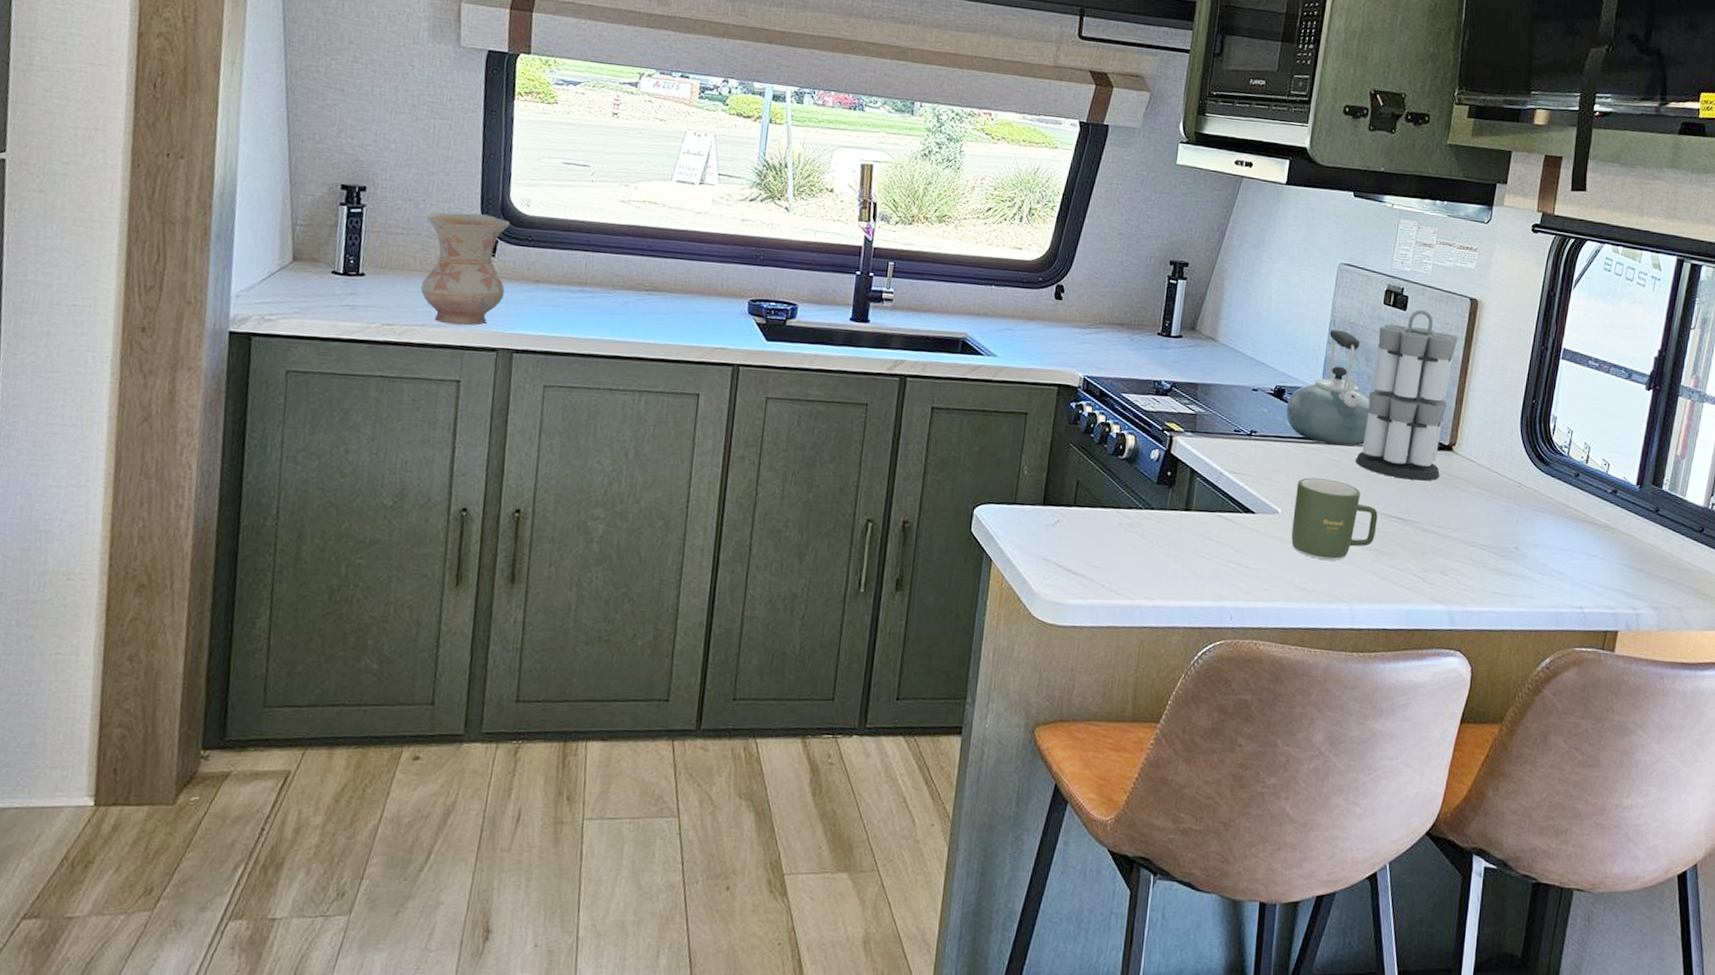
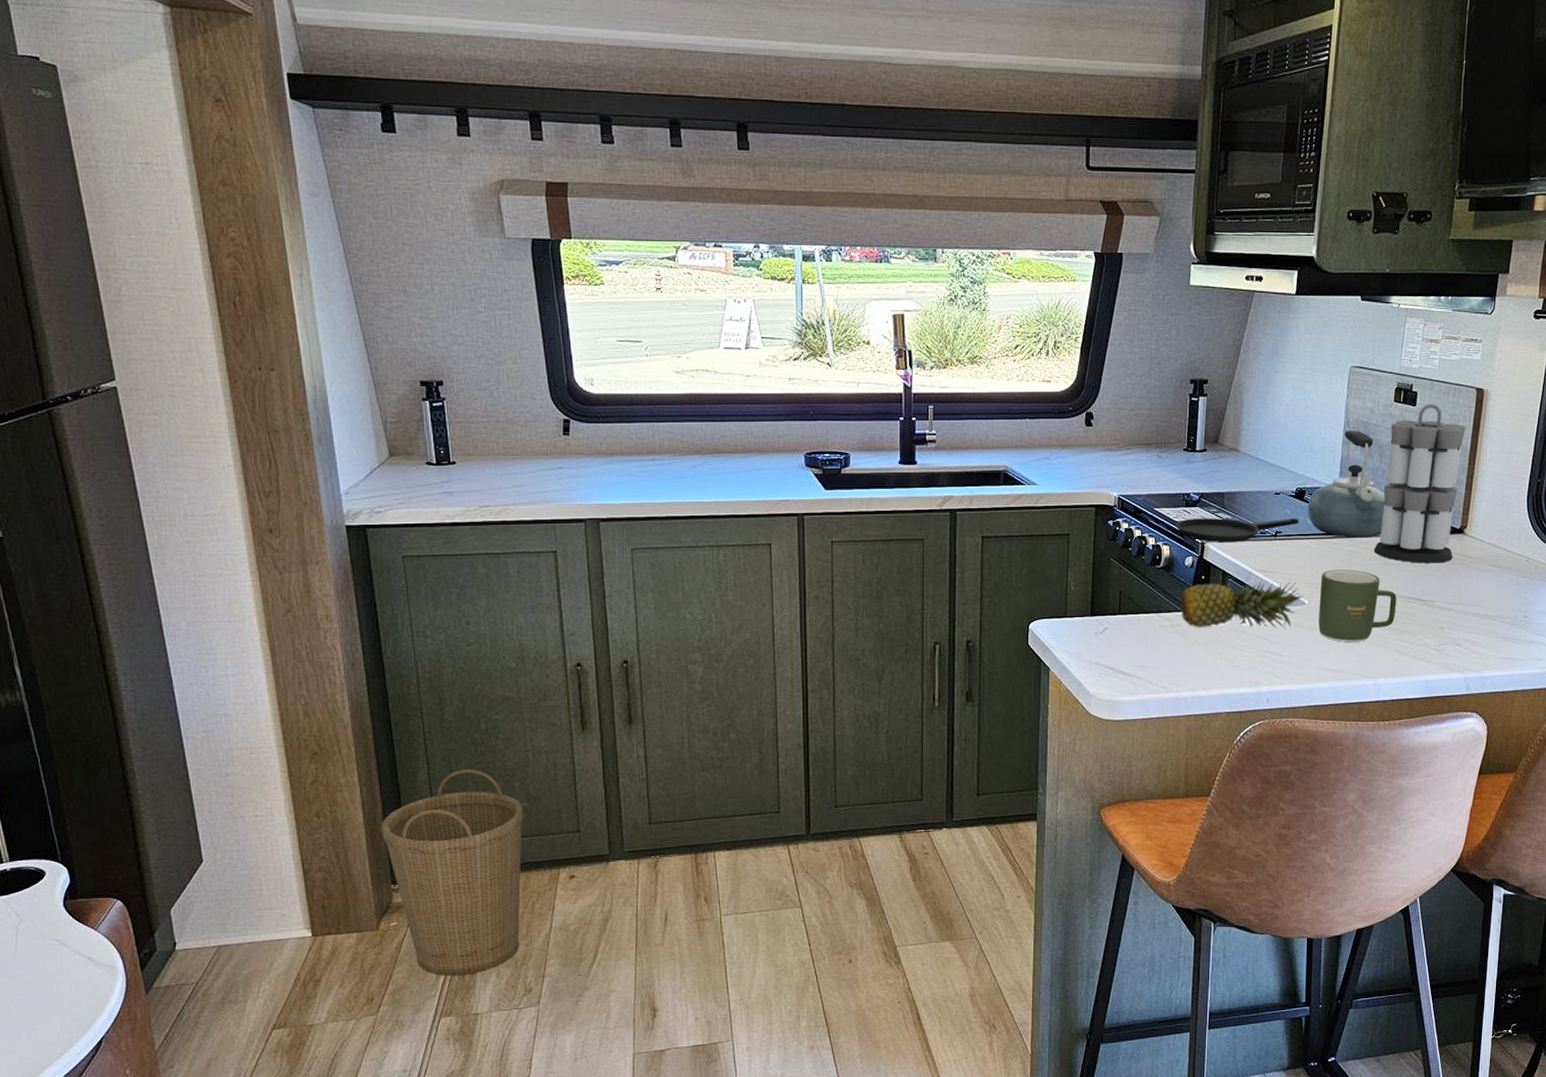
basket: none [201,618,373,870] -> present [381,768,524,976]
ceramic jug: present [421,212,510,326] -> none [501,397,583,501]
fruit: none [1142,480,1276,539] -> present [1180,581,1303,629]
frying pan: none [1143,408,1277,438] -> present [1175,518,1299,542]

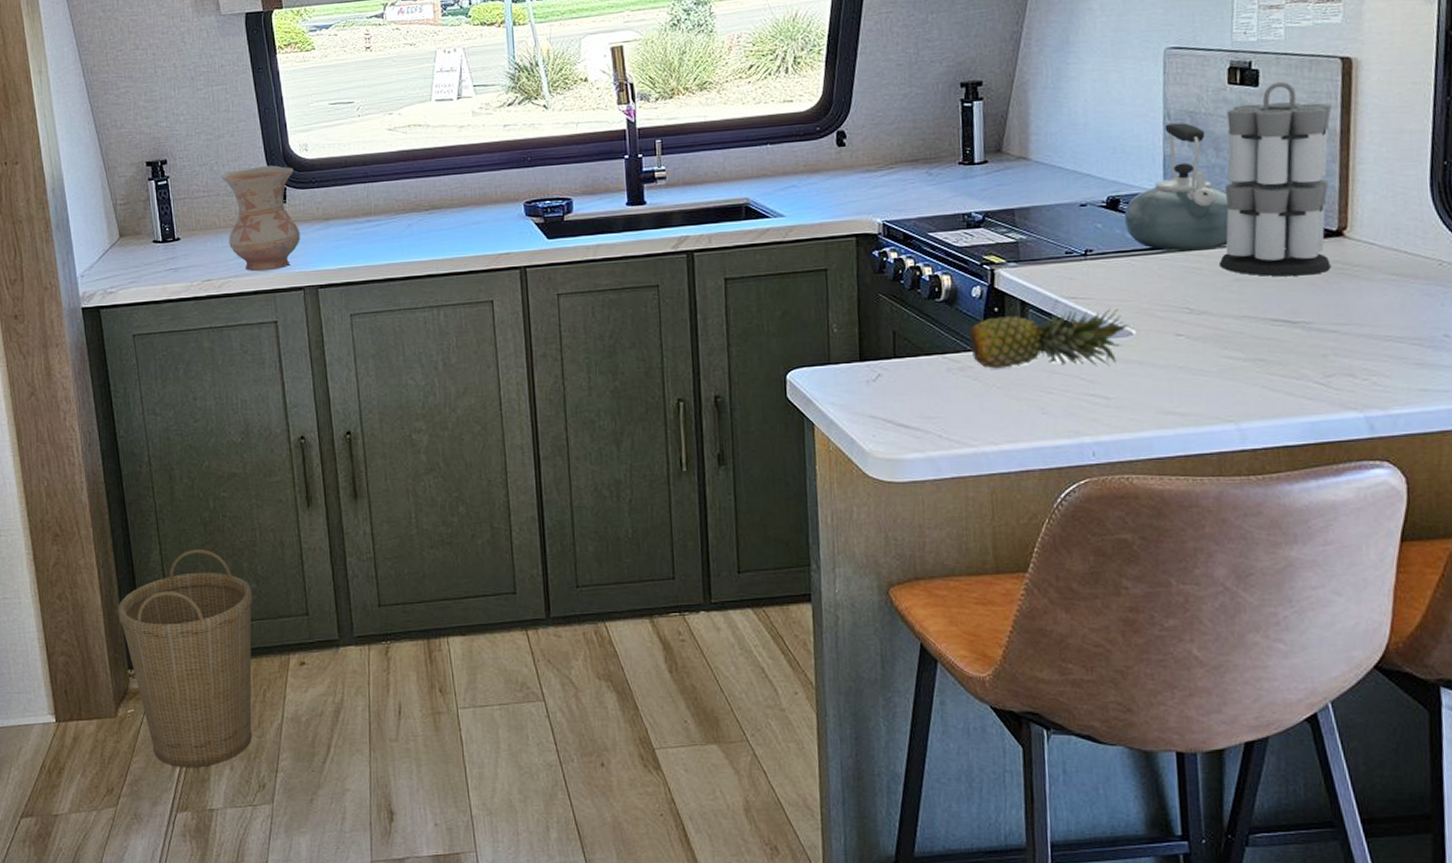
ceramic jug: none [501,397,583,501] -> present [221,165,300,272]
frying pan: present [1175,518,1299,542] -> none [956,232,1115,267]
mug: present [1318,569,1397,642] -> none [1150,289,1258,379]

